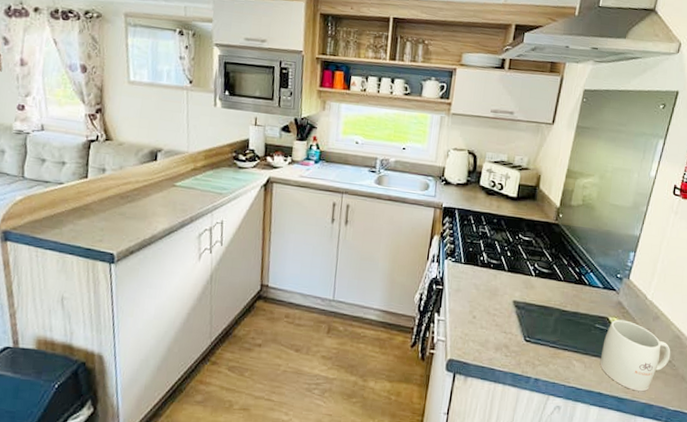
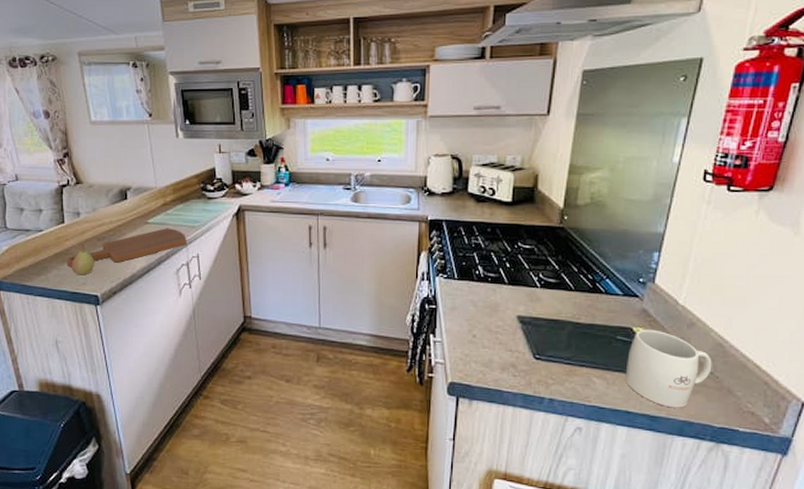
cutting board: none [84,192,213,224] -> present [66,228,188,268]
fruit: none [89,200,115,232] -> present [71,243,95,275]

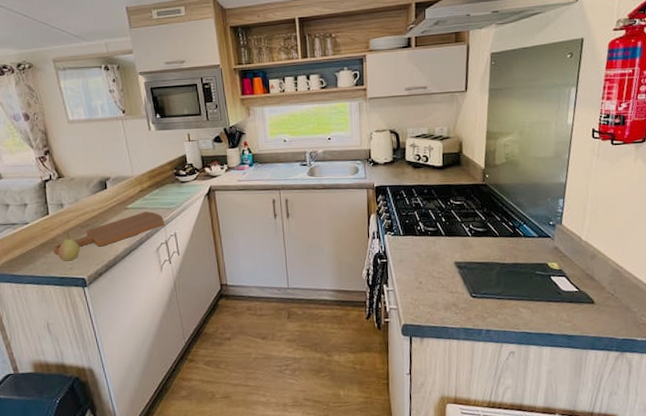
mug: present [625,329,712,408] -> none [545,263,612,327]

